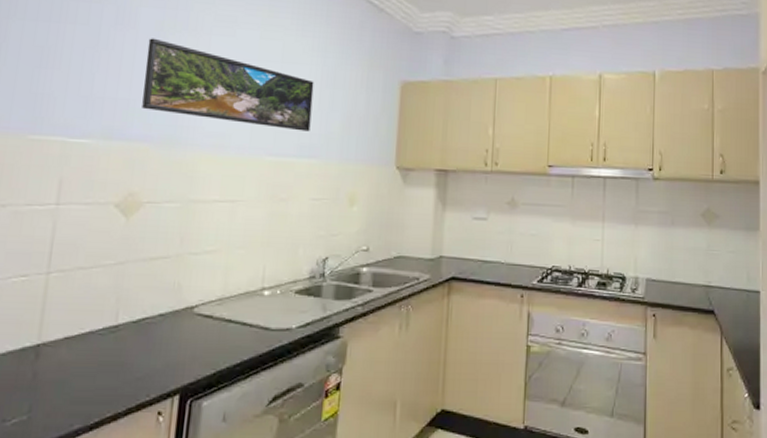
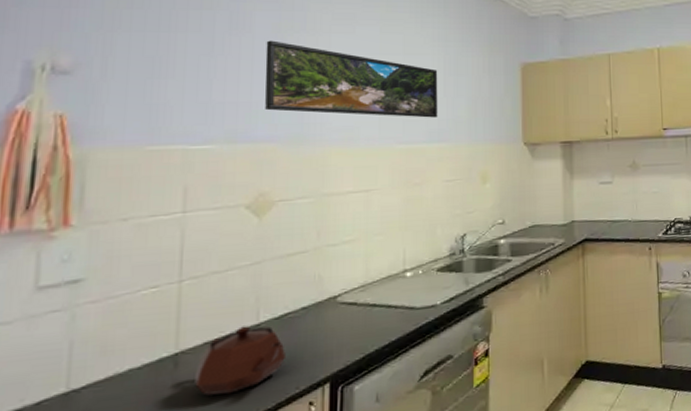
teapot: none [52,325,140,393] -> present [195,326,285,396]

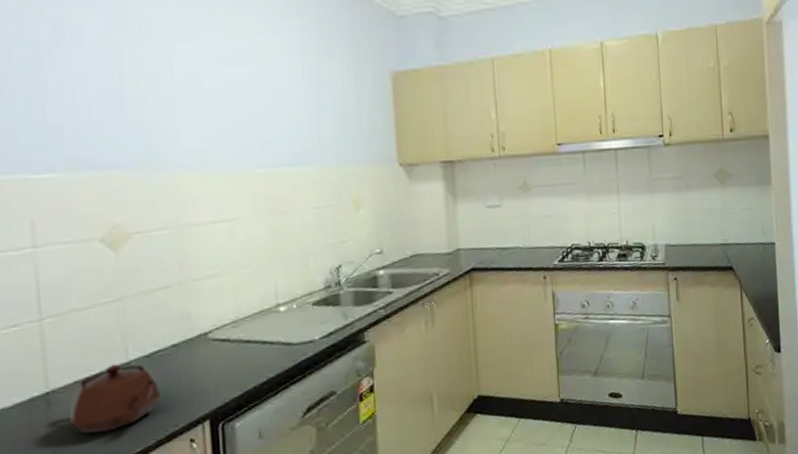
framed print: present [265,40,438,118] -> none [99,52,300,138]

